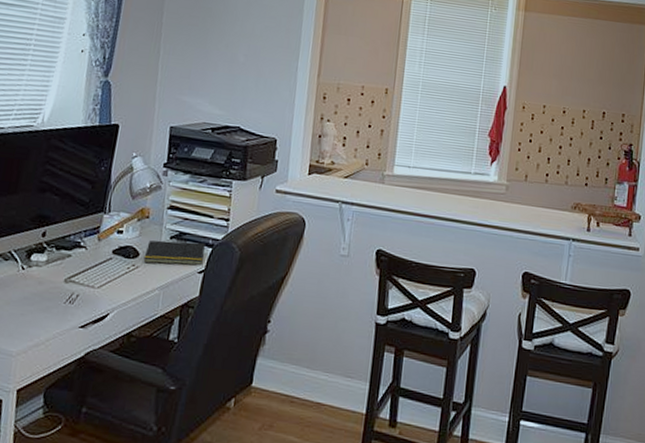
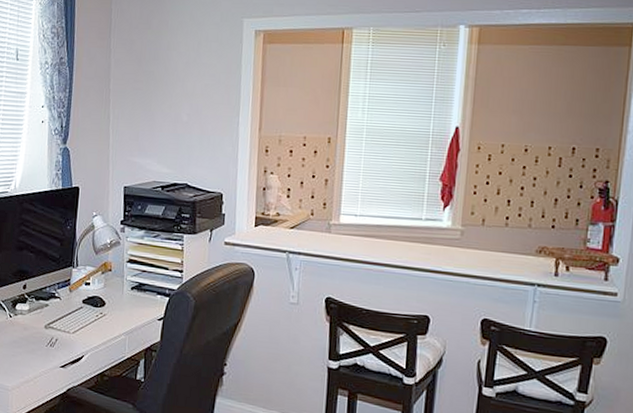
notepad: present [143,240,205,265] -> none [109,290,163,313]

